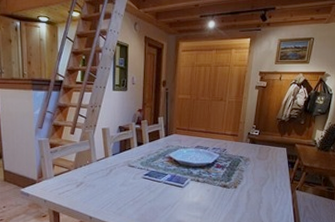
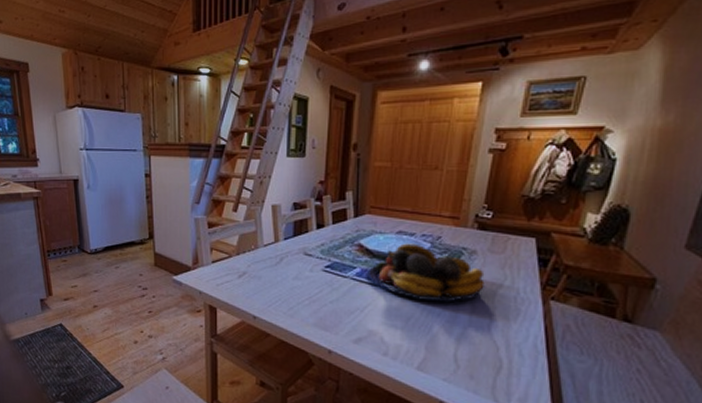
fruit bowl: none [175,155,255,196] -> present [366,243,485,302]

